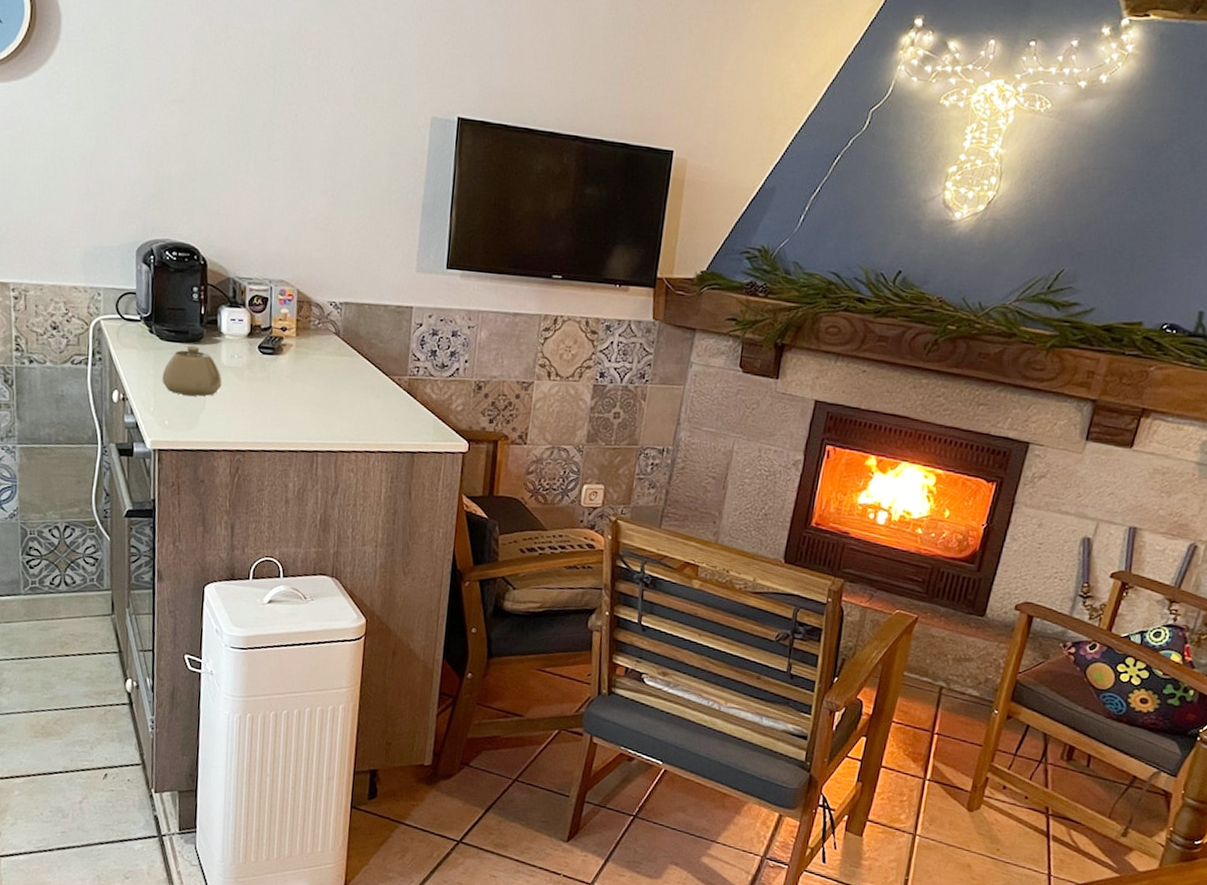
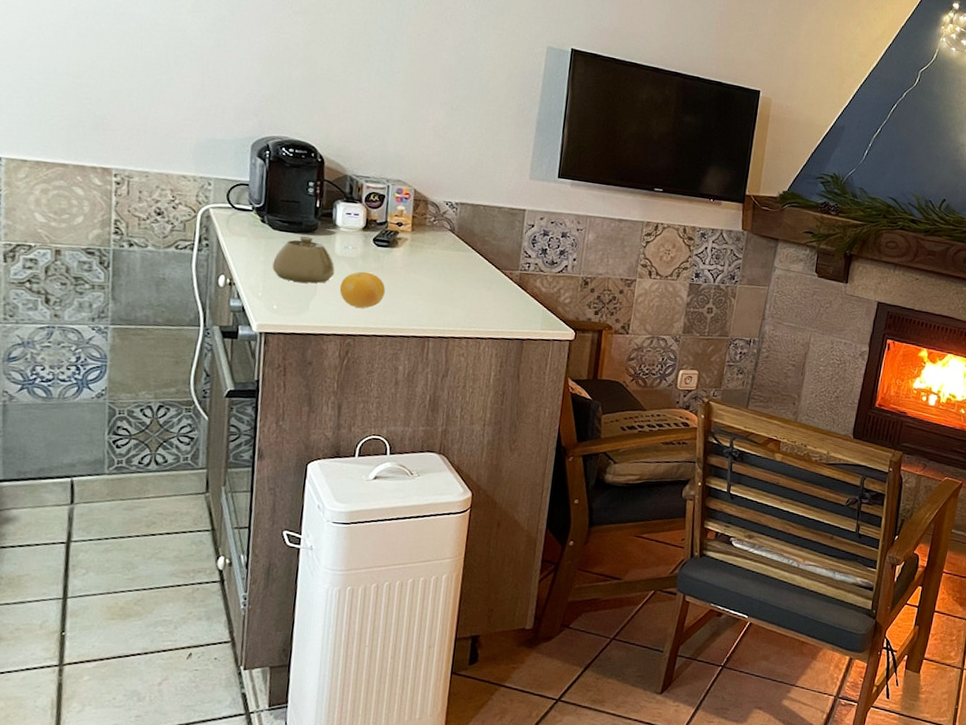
fruit: none [227,381,272,422] -> present [339,271,386,308]

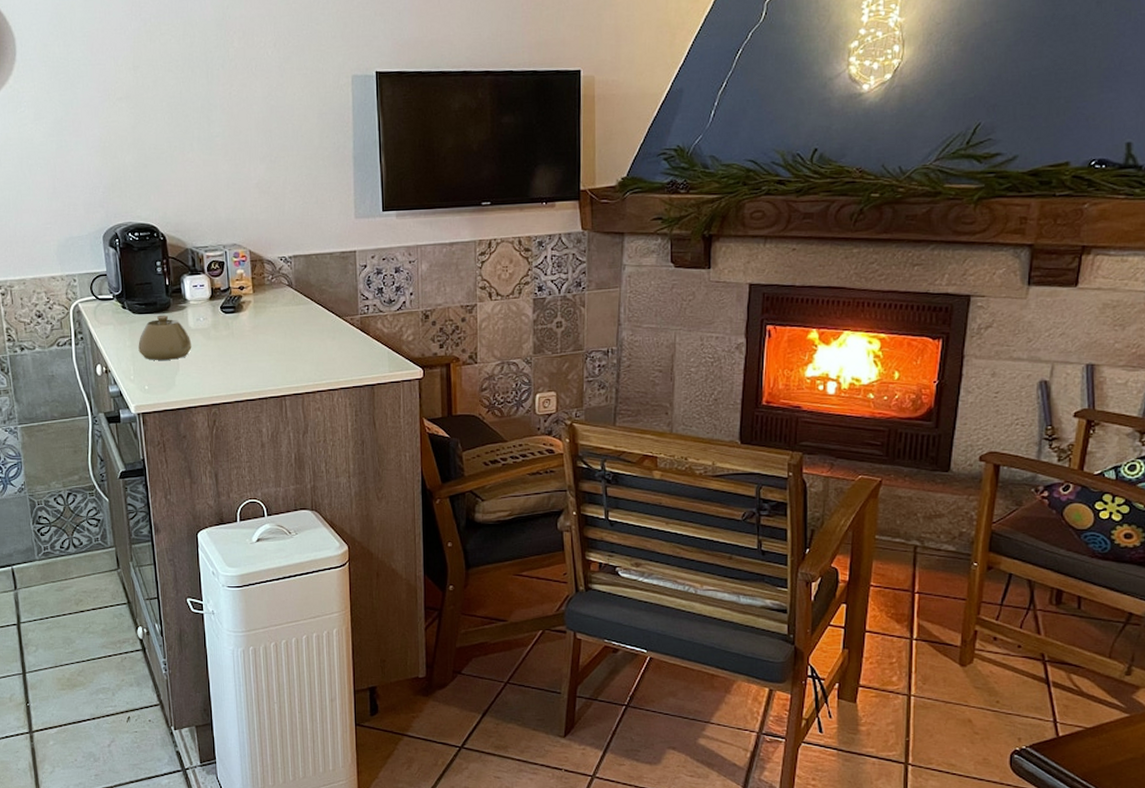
fruit: present [339,271,386,308] -> none [198,340,239,377]

